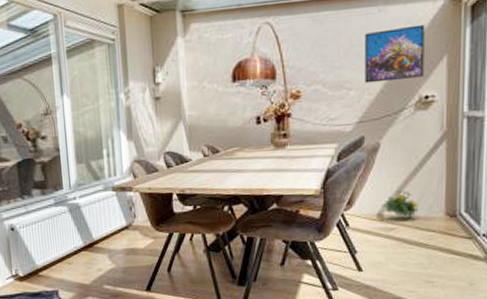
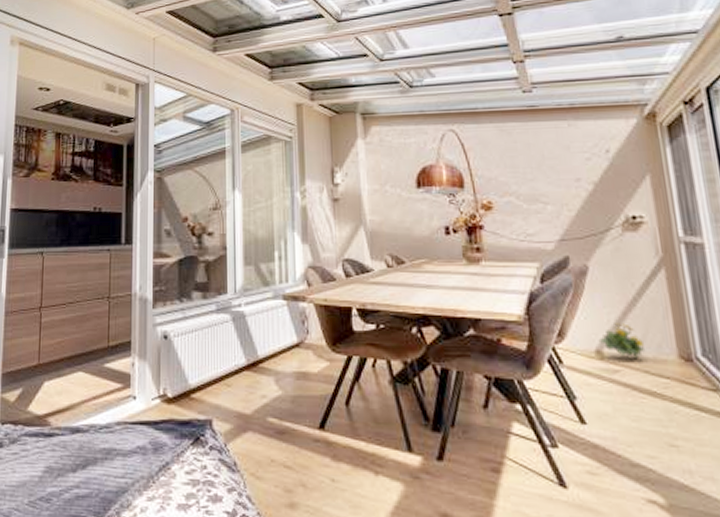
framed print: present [365,24,425,84] -> none [557,141,627,199]

